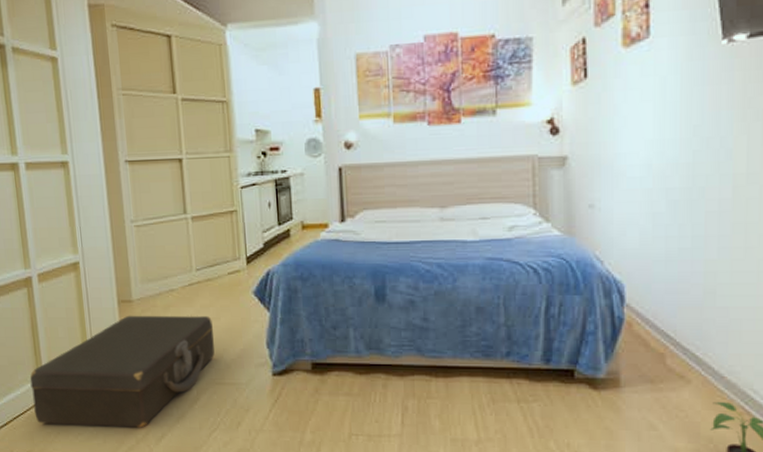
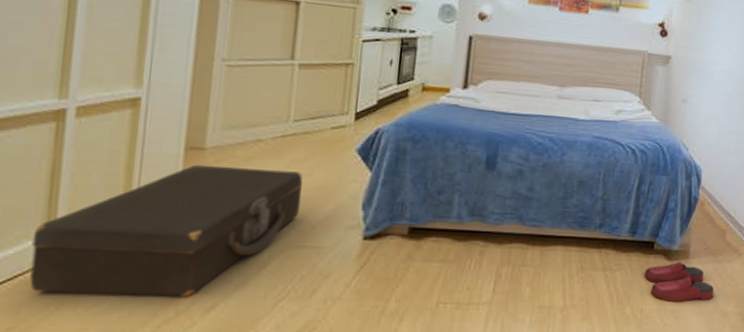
slippers: none [566,390,658,436] -> present [644,261,715,302]

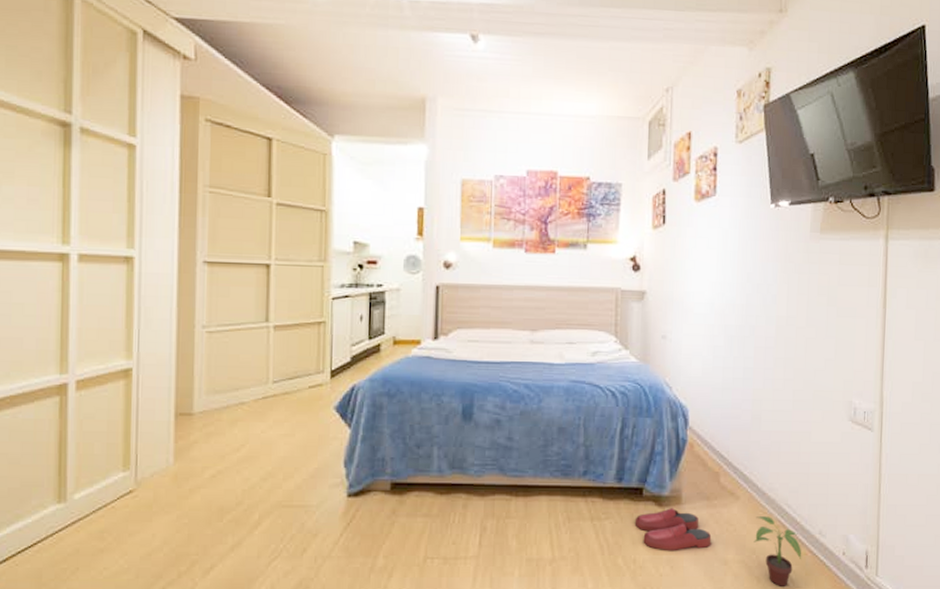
suitcase: present [29,164,303,297] -> none [47,429,286,559]

